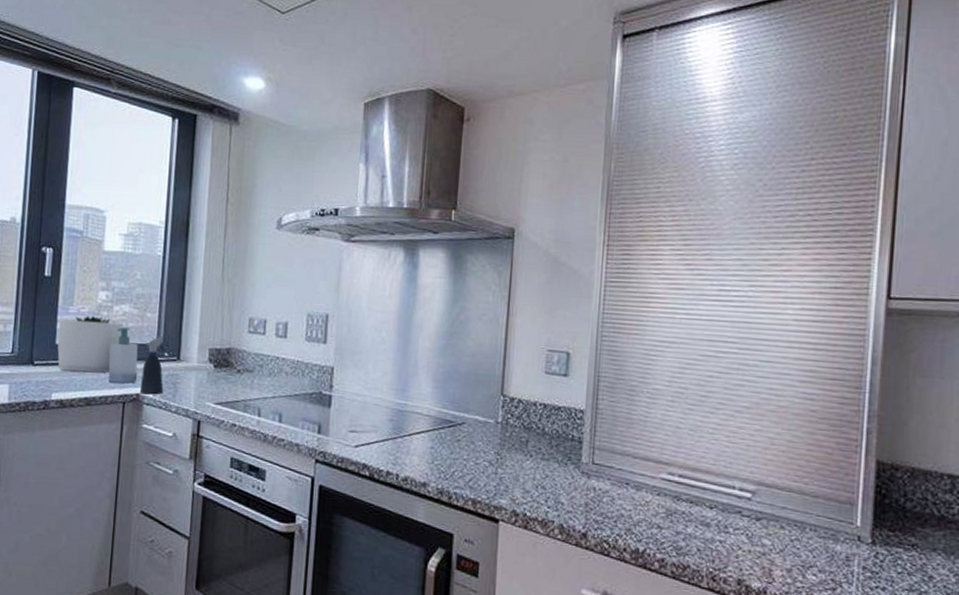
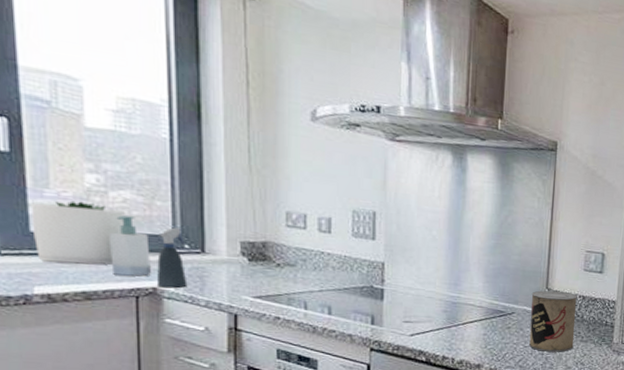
tin can: none [481,397,537,472] -> present [529,290,577,352]

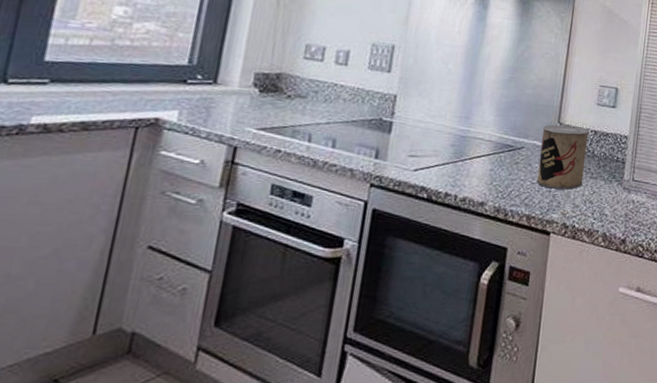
planter: present [30,200,127,265] -> none [44,31,146,95]
soap bottle: present [108,215,151,276] -> none [117,46,163,107]
spray bottle: present [156,227,188,289] -> none [159,58,200,119]

